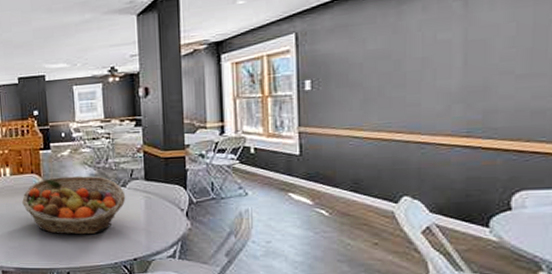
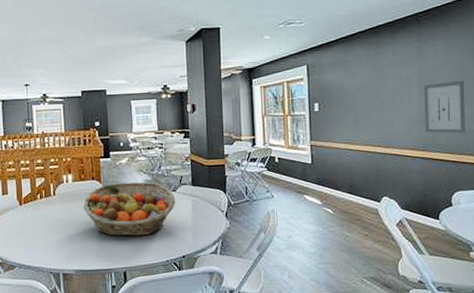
wall art: none [471,40,540,114] -> present [424,80,466,134]

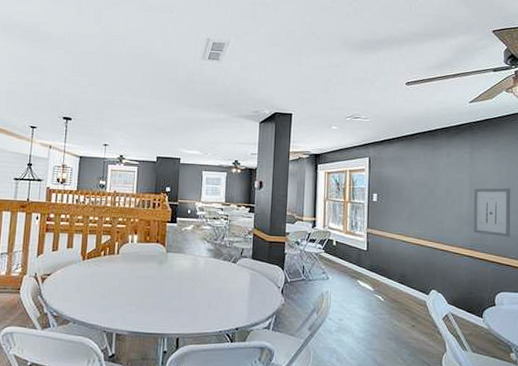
fruit basket: present [83,182,176,237] -> none [145,248,235,304]

